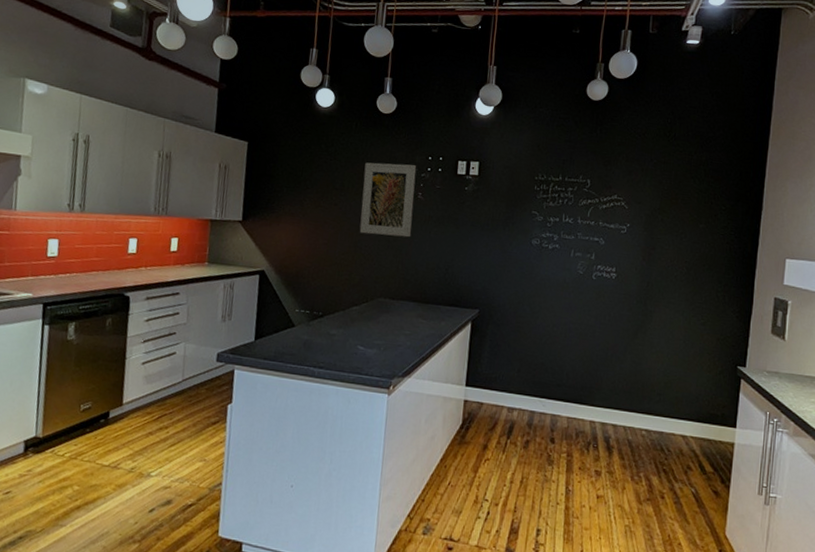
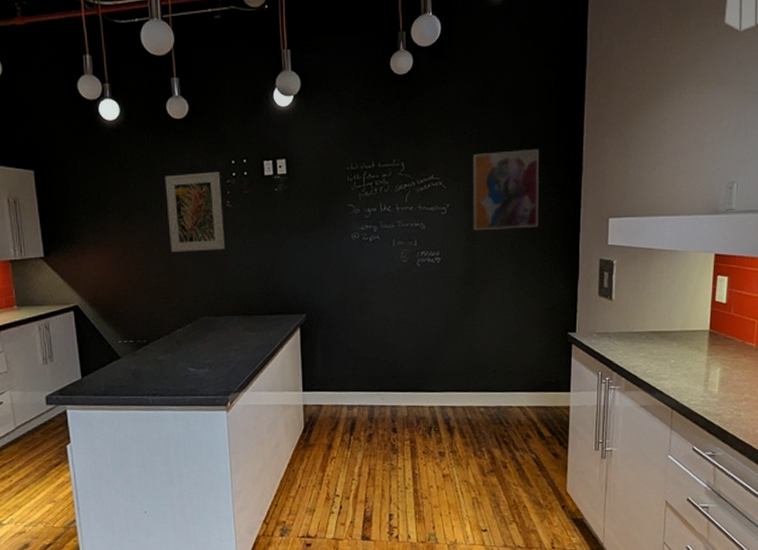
wall art: none [650,180,721,258] -> present [472,148,539,230]

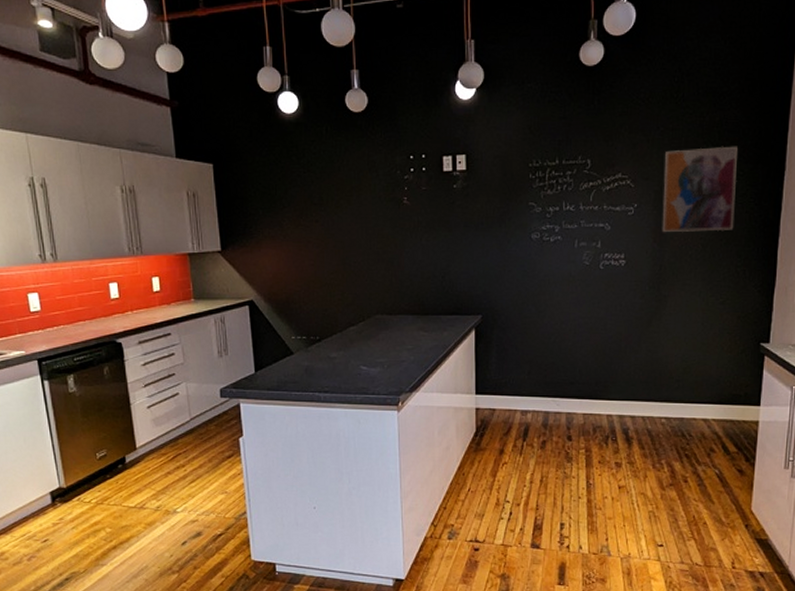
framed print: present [165,172,226,253] -> none [342,167,402,249]

